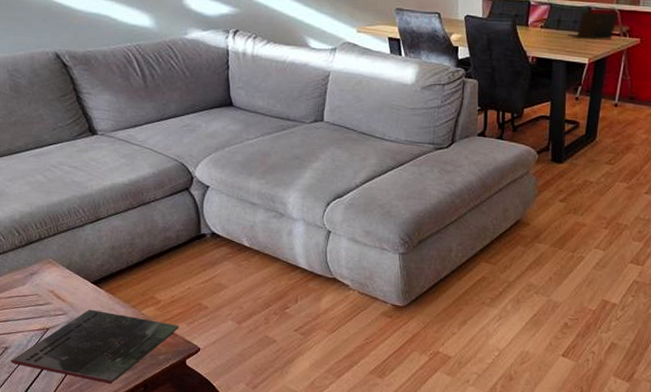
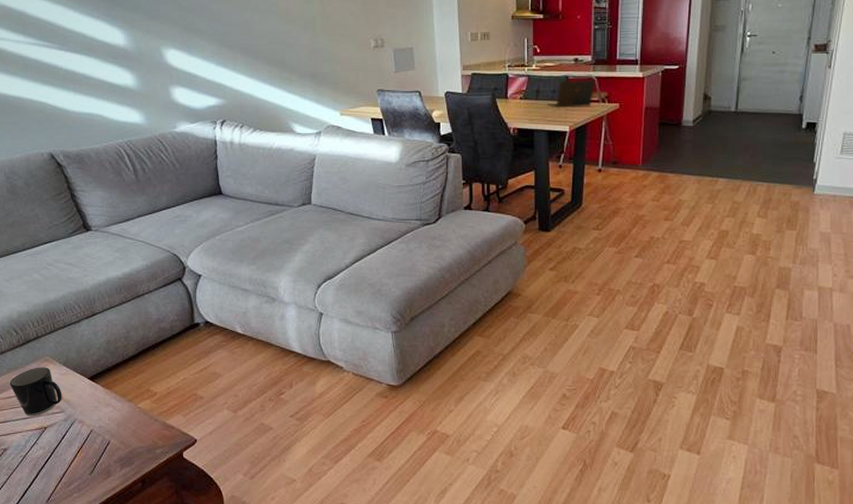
mug: none [11,268,65,317] -> present [9,367,62,417]
magazine: present [11,309,179,384] -> none [10,405,175,481]

